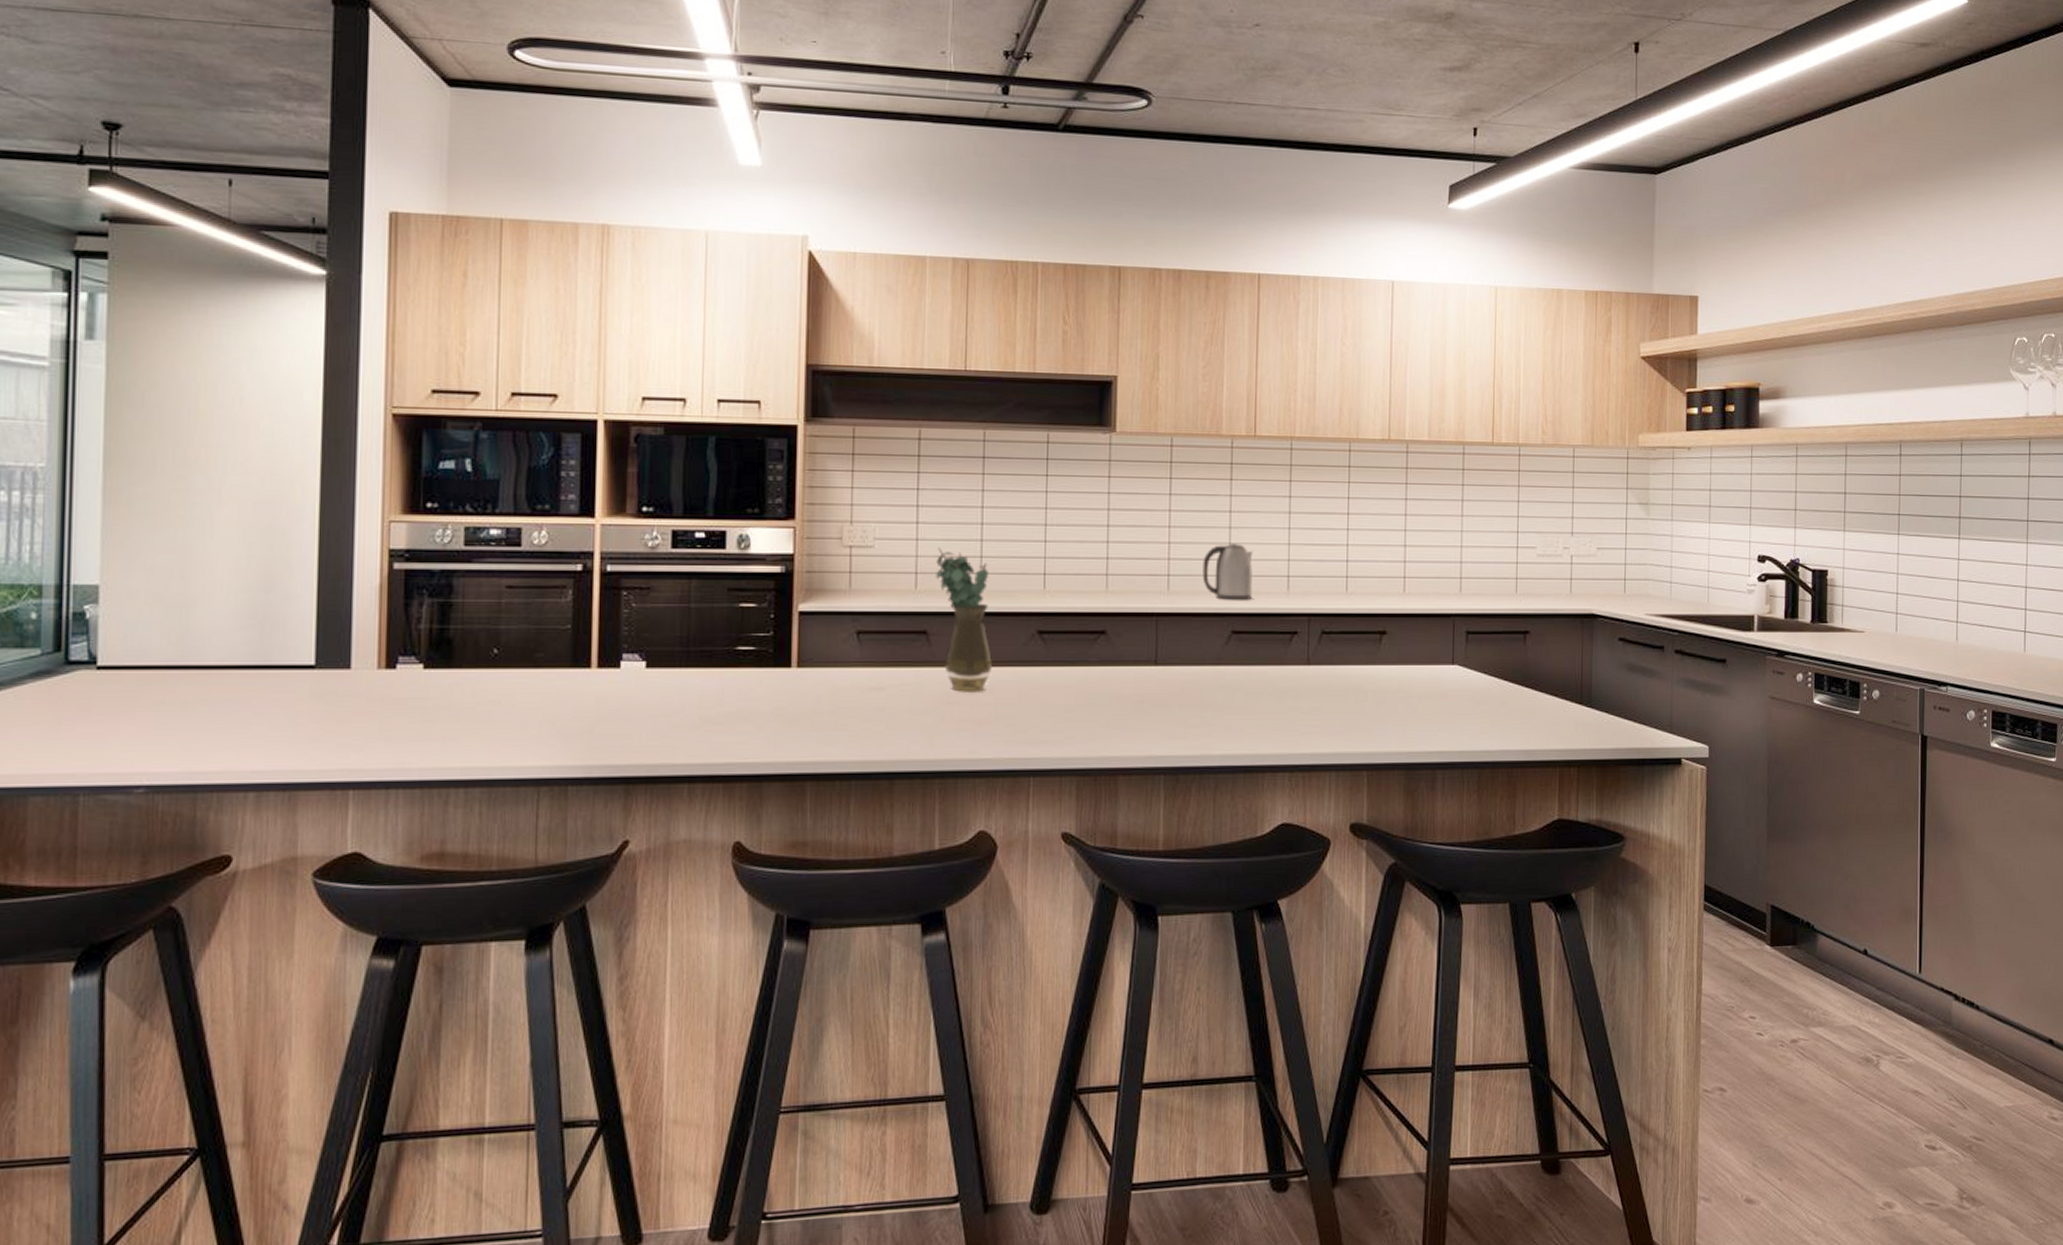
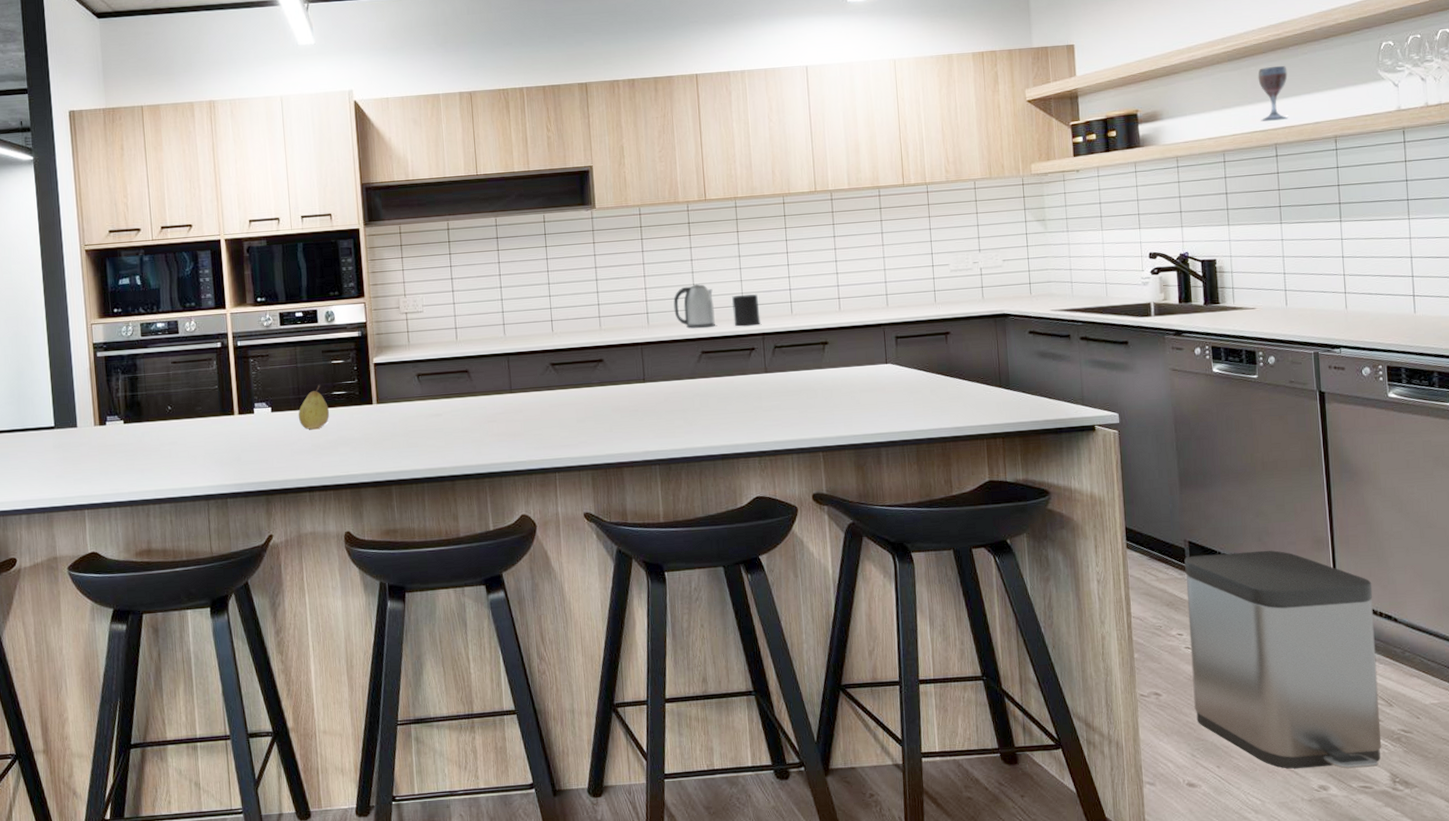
fruit: none [683,635,730,696] -> present [298,385,330,429]
vase: present [936,547,992,692] -> none [469,308,519,414]
pen holder: none [1274,562,1308,603] -> present [731,293,761,327]
pedal bin: none [1761,919,1957,1183] -> present [1184,550,1382,769]
cup: none [1887,350,1919,415] -> present [1258,65,1288,122]

